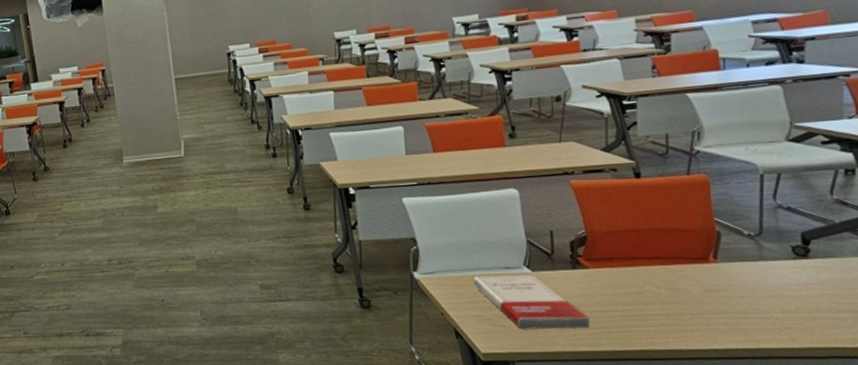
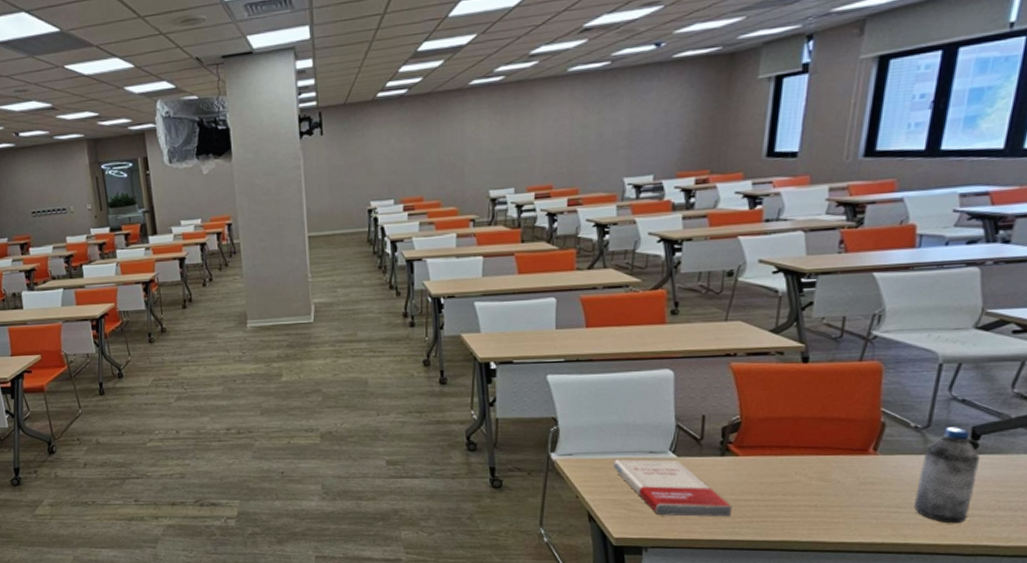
water bottle: none [760,233,814,327] -> present [914,427,981,524]

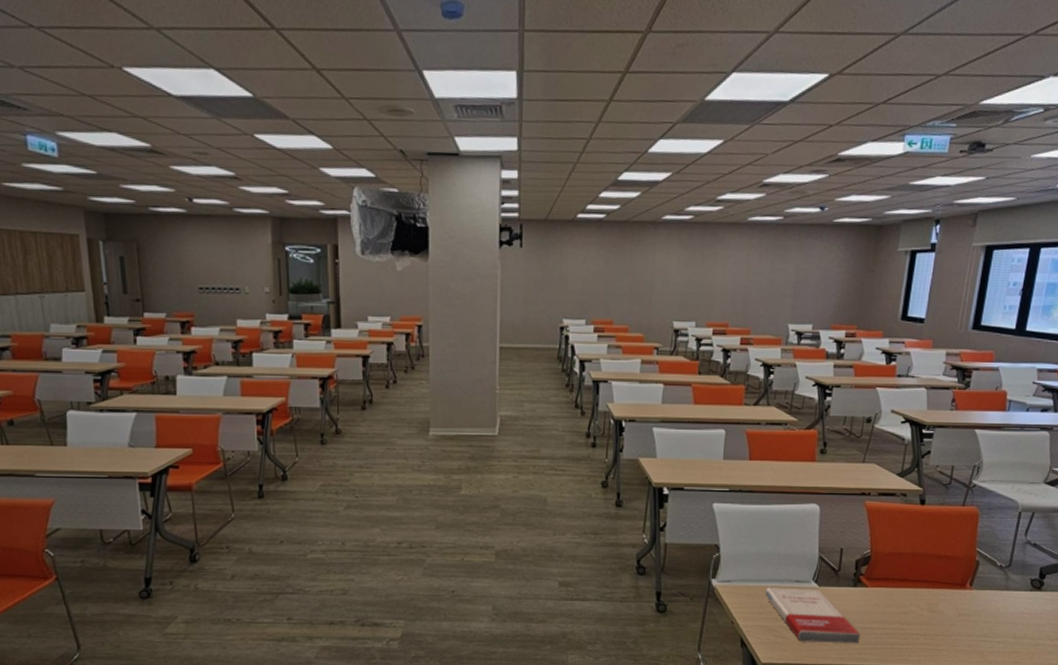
water bottle: present [914,427,981,524] -> none [997,567,1045,652]

